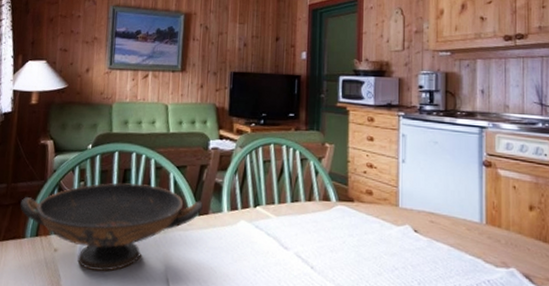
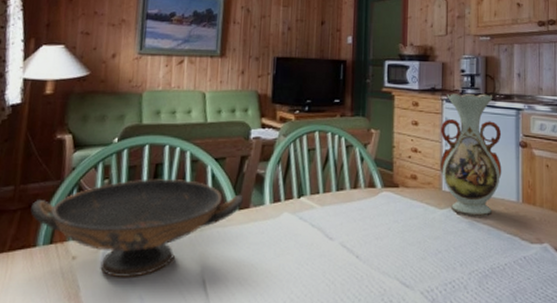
vase: none [396,109,463,237] -> present [440,93,502,217]

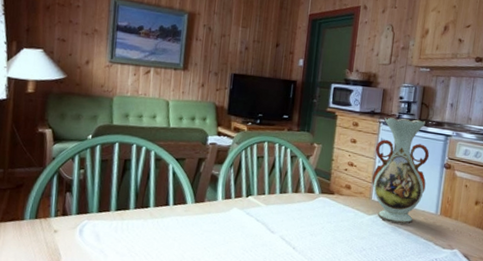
decorative bowl: present [30,178,243,277] -> none [18,171,199,250]

